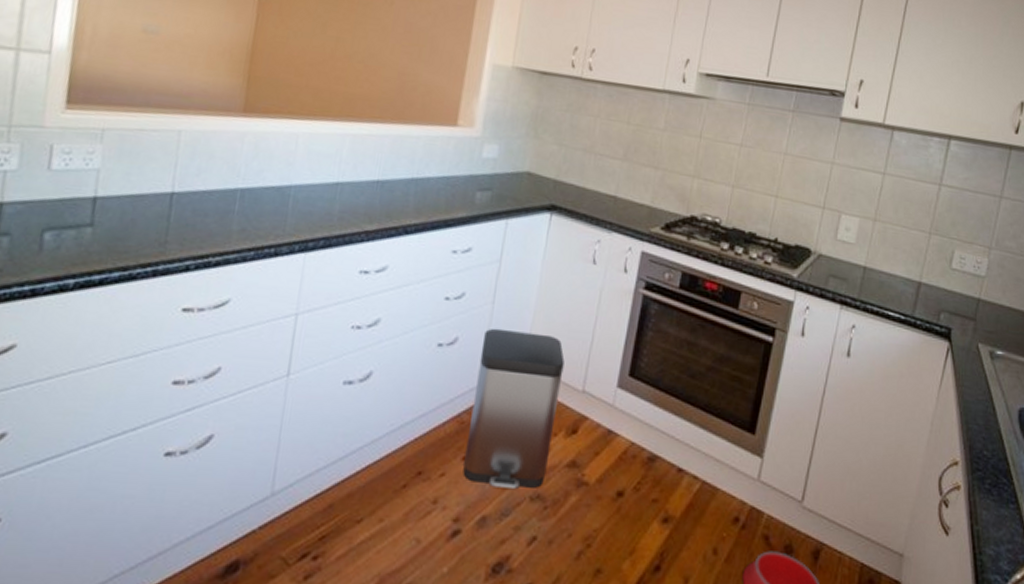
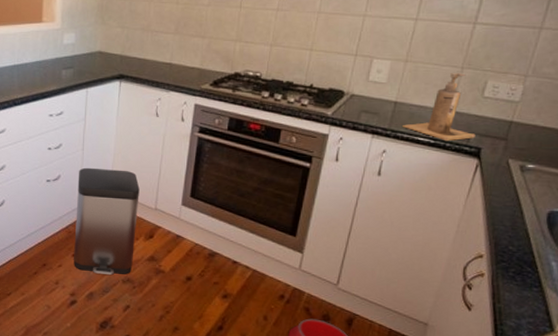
soap dispenser: none [872,237,945,319] -> present [403,72,476,142]

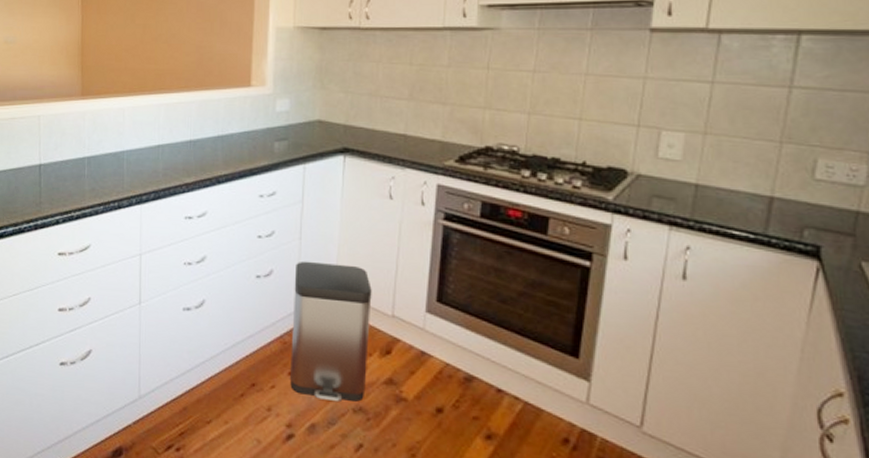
soap dispenser: present [403,72,476,142] -> none [709,147,811,237]

